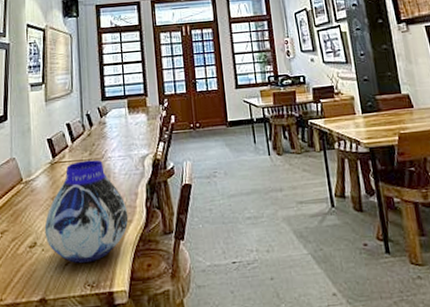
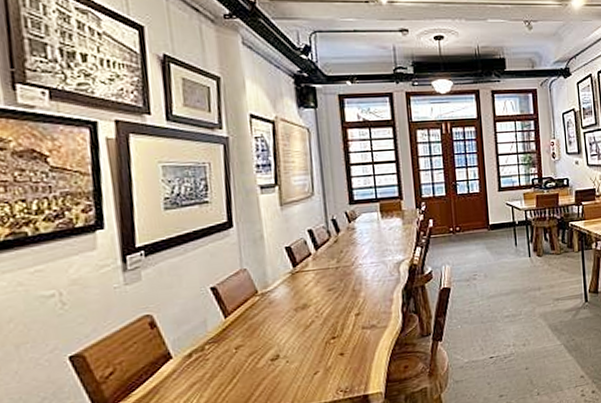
vase: present [44,160,129,264] -> none [287,267,383,372]

